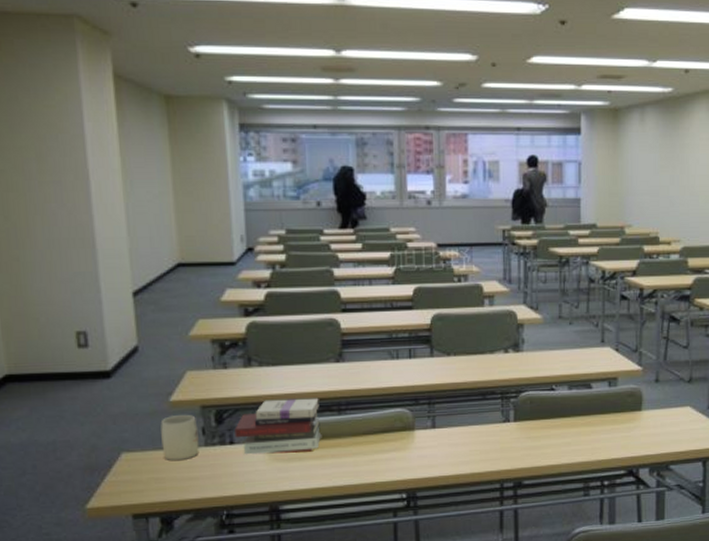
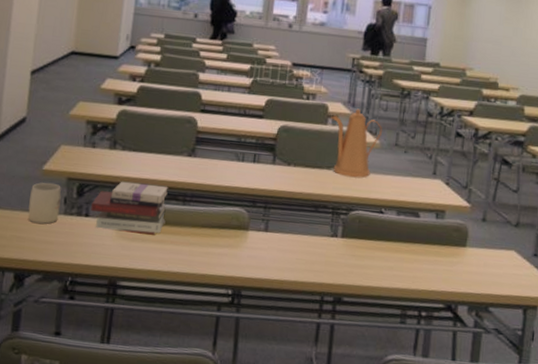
coffee pot: none [487,284,545,359] -> present [331,108,383,179]

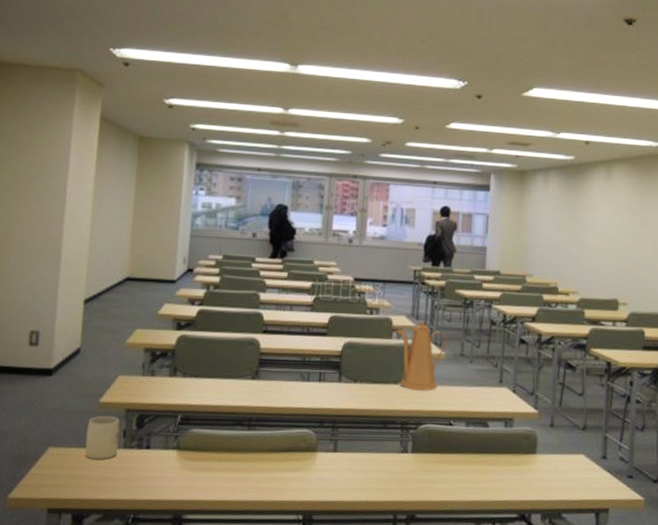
books: present [91,181,168,235] -> none [152,409,232,464]

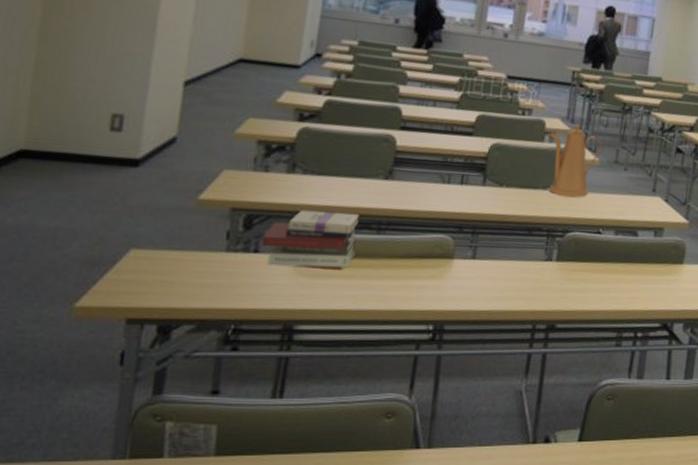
mug: present [85,415,120,460] -> none [177,214,223,265]
books: none [152,409,232,464] -> present [261,209,360,270]

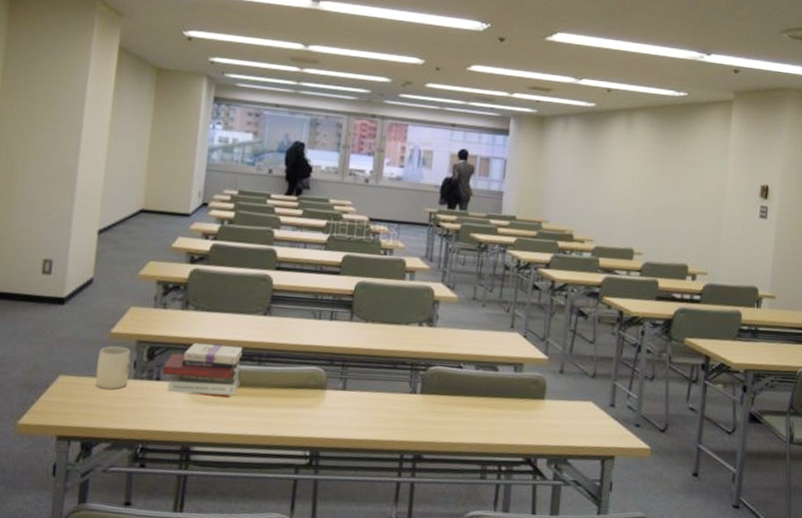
mug: none [177,214,223,265] -> present [95,346,131,390]
coffee pot: present [548,124,603,199] -> none [408,263,461,334]

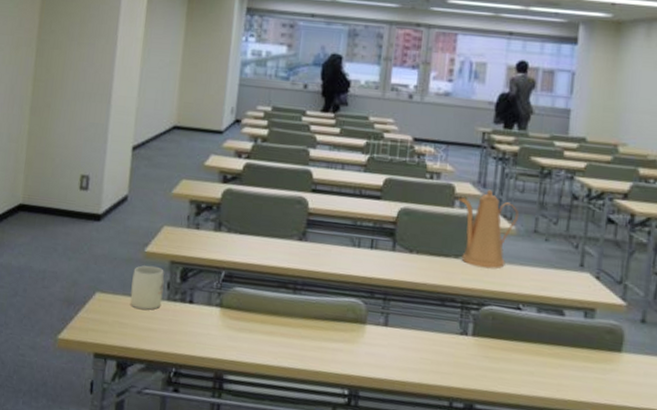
books: present [162,342,243,398] -> none [195,266,278,326]
coffee pot: none [408,263,461,334] -> present [458,189,520,270]

